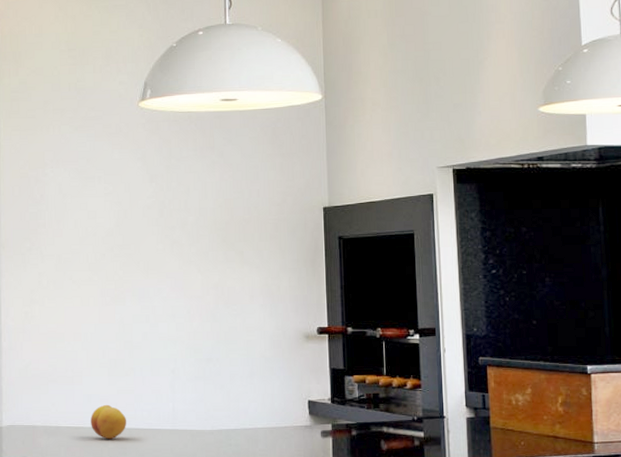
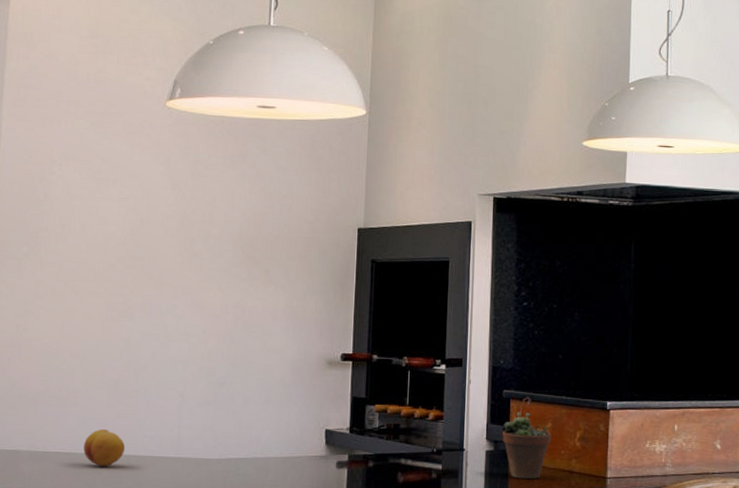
succulent plant: none [481,363,533,446] -> present [502,397,552,480]

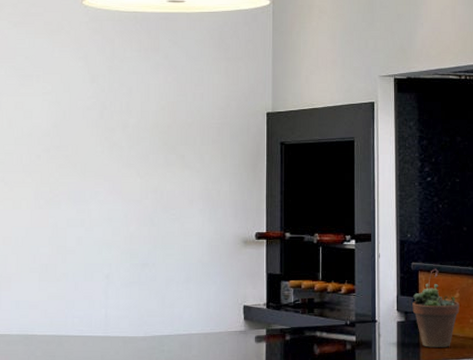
fruit: present [83,428,125,467] -> none [18,311,56,347]

